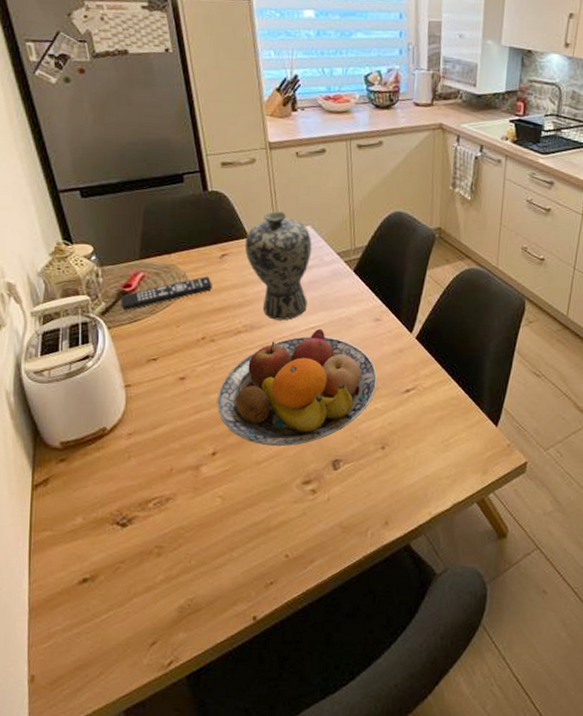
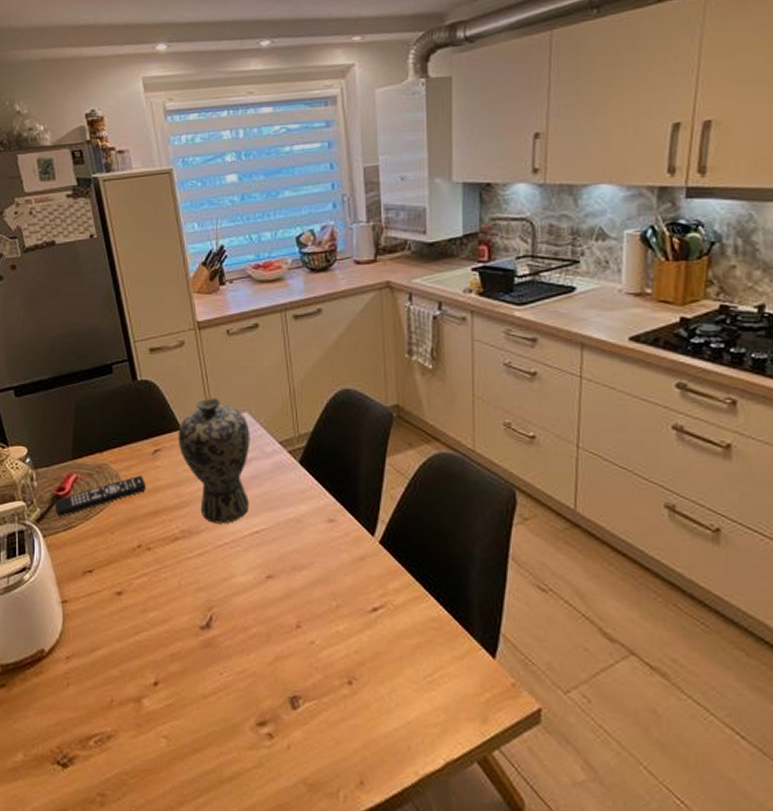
fruit bowl: present [217,328,378,447] -> none [157,532,337,678]

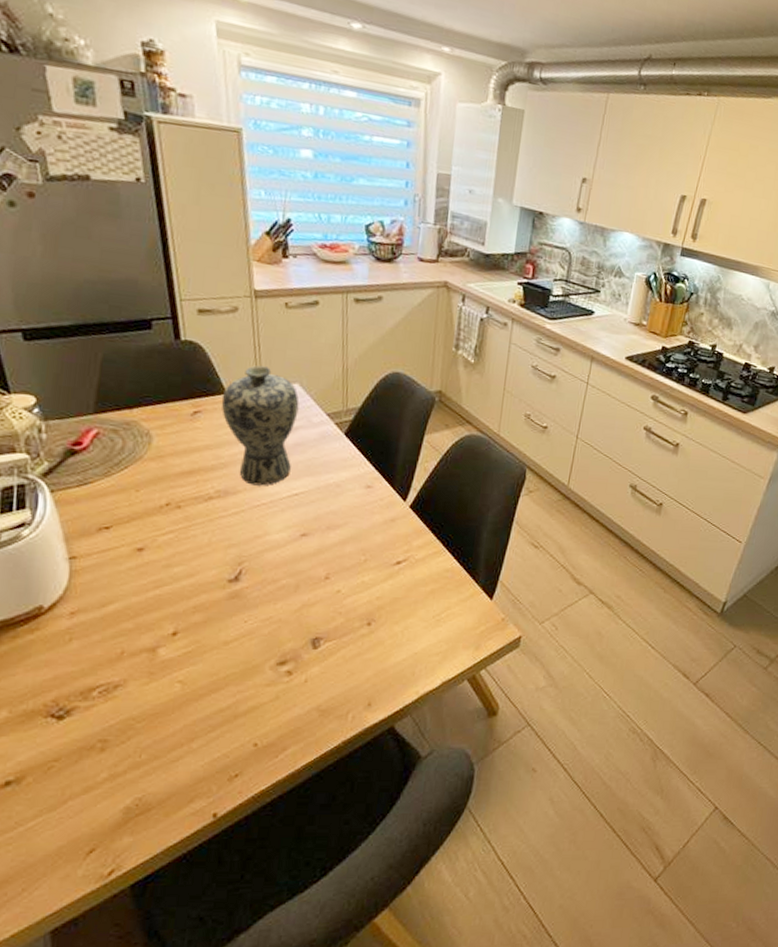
remote control: present [54,475,146,517] -> none [67,434,181,472]

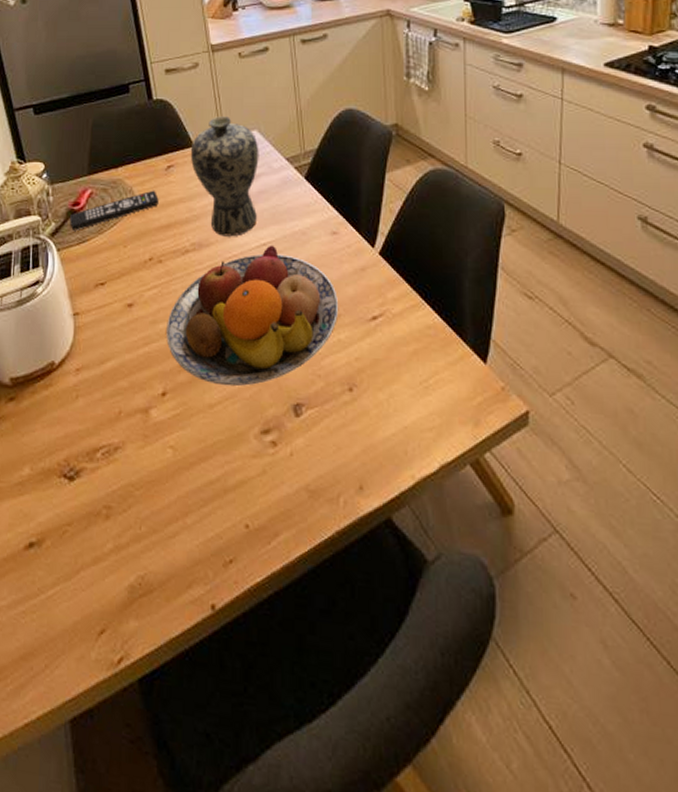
remote control: none [67,434,181,472] -> present [69,190,159,230]
fruit bowl: none [181,495,367,625] -> present [166,245,339,387]

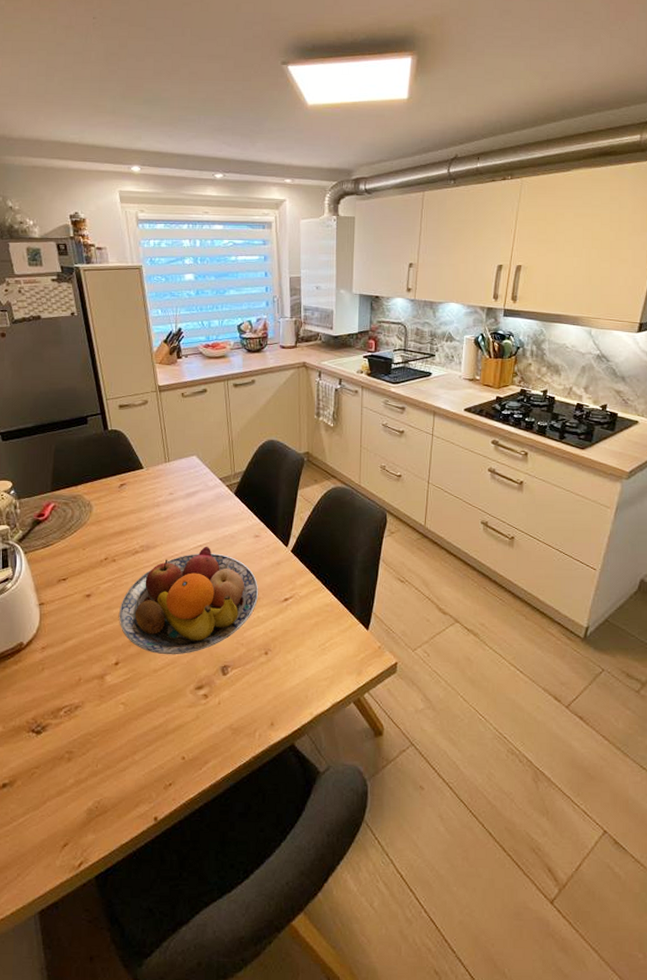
remote control: present [69,190,159,230] -> none [34,503,113,537]
vase: present [190,116,259,237] -> none [140,444,198,540]

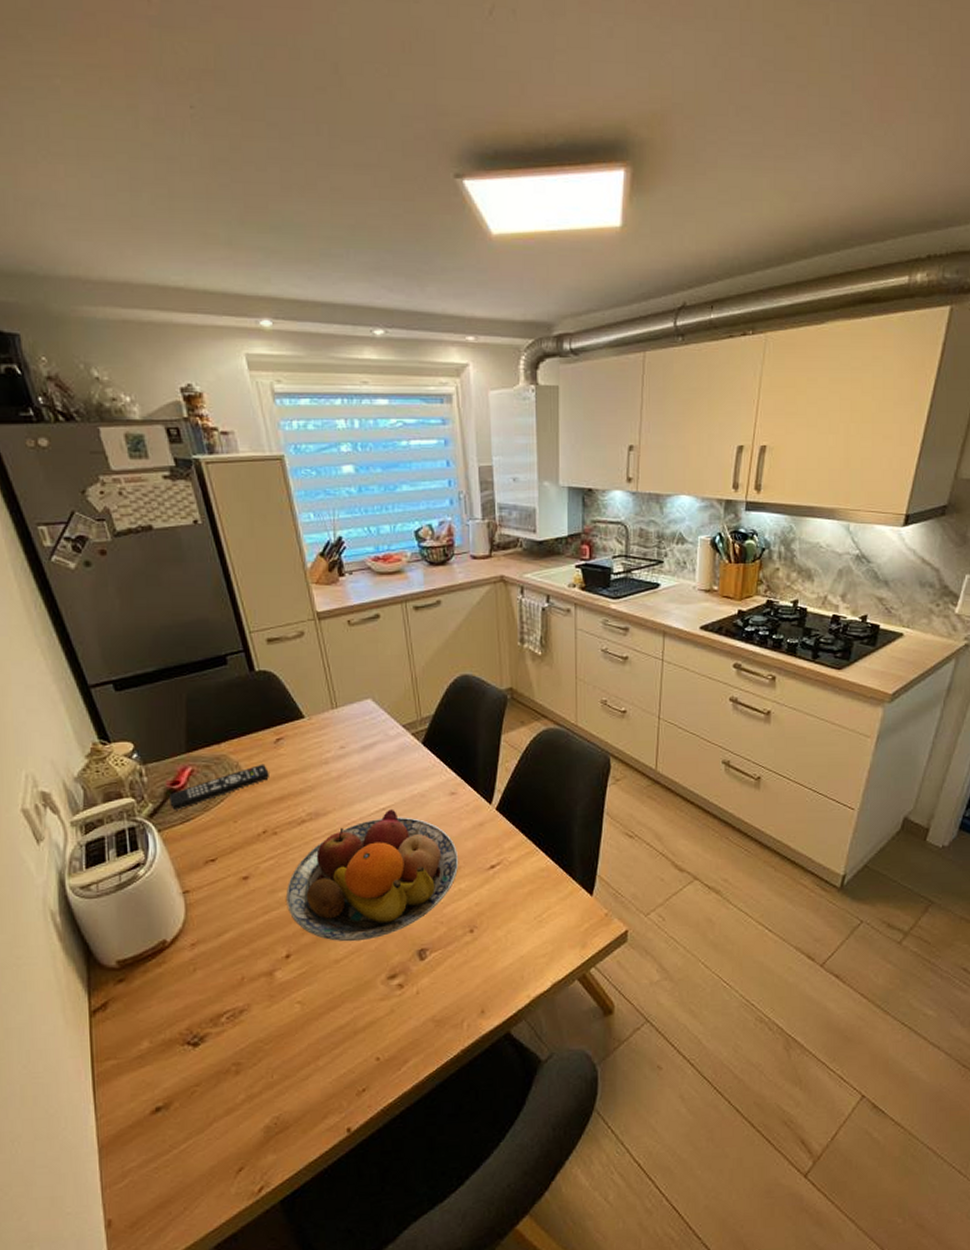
remote control: none [34,503,113,537] -> present [168,763,269,810]

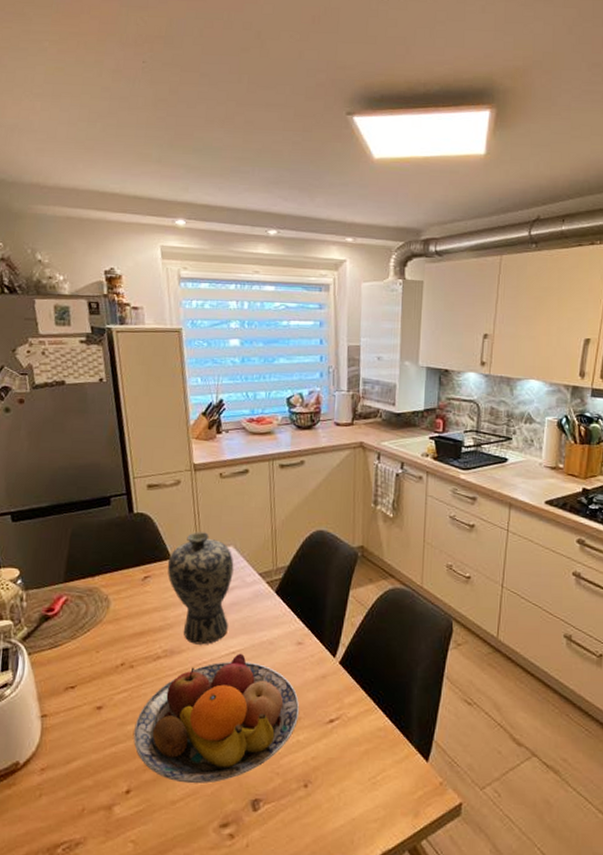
remote control: present [168,763,269,810] -> none [42,599,134,636]
vase: none [300,686,375,805] -> present [167,532,234,645]

